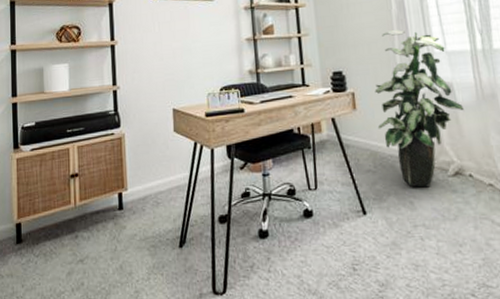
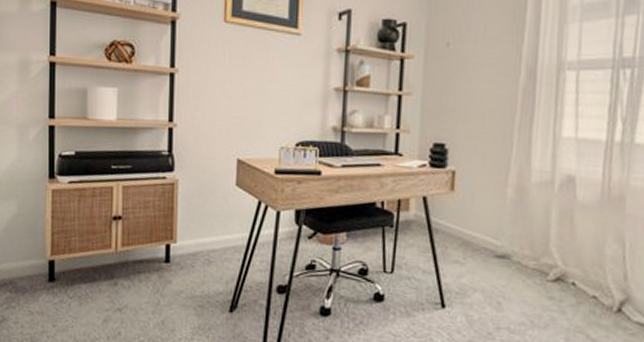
indoor plant: present [374,30,465,188] -> none [475,103,583,290]

